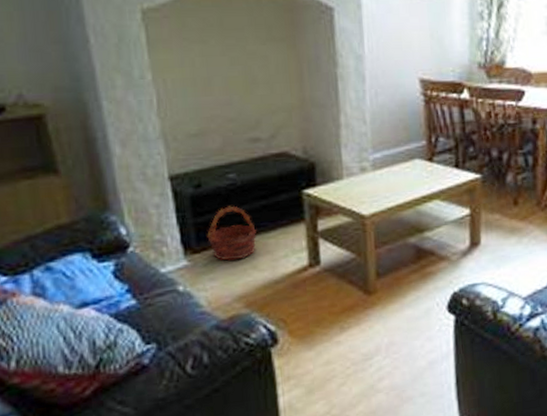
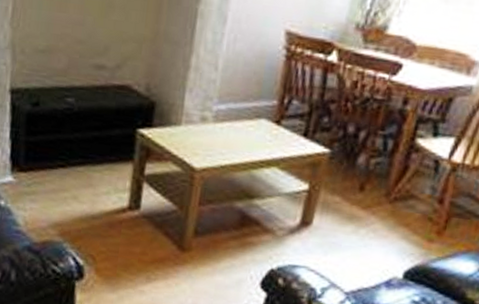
basket: present [207,205,257,261] -> none [35,130,84,187]

